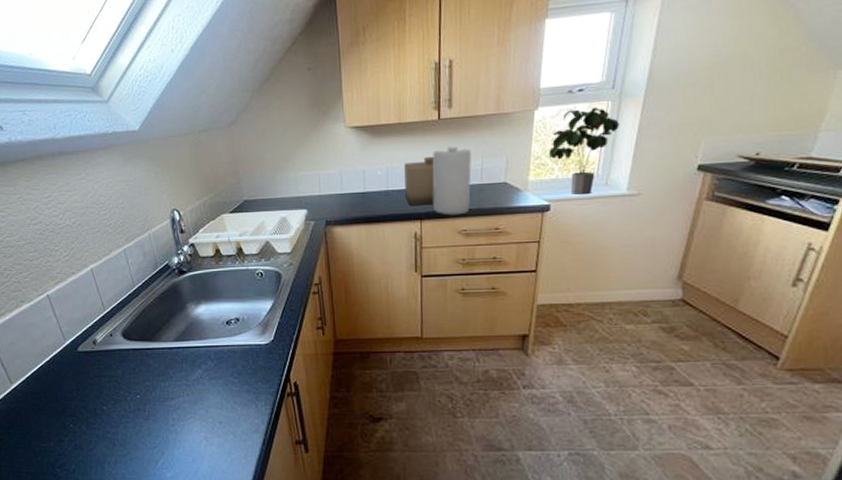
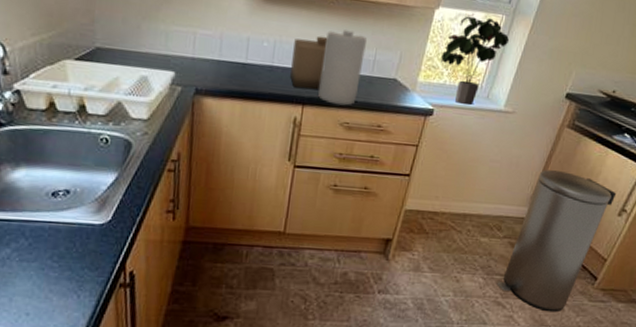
pedal bin: none [653,246,785,398] -> present [496,170,617,312]

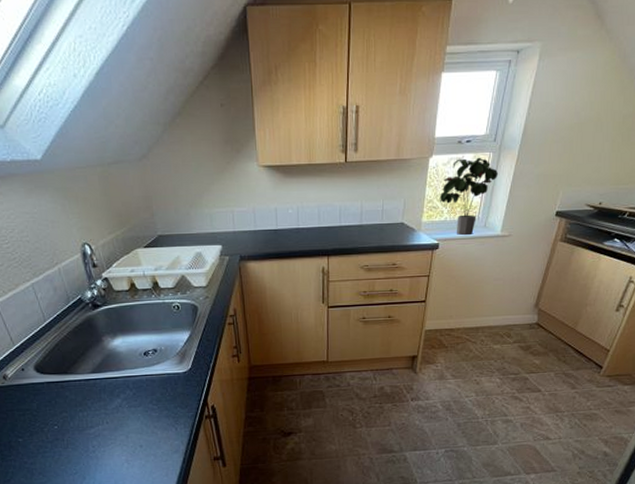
canister: present [290,36,328,90] -> none [313,197,341,243]
paper towel holder: present [318,30,367,106] -> none [339,188,374,252]
pedal bin: present [496,170,617,312] -> none [512,280,613,400]

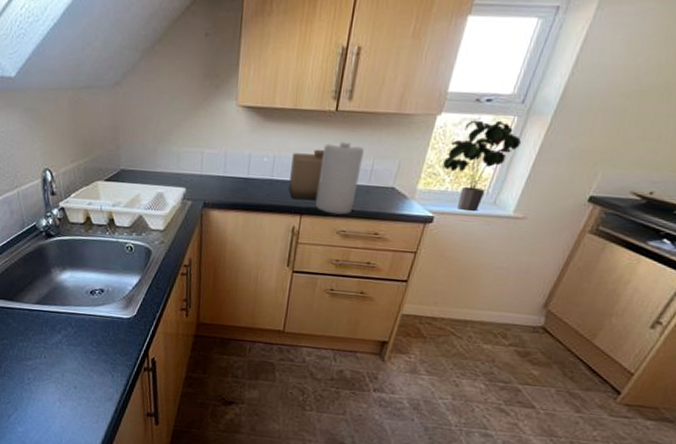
canister: none [313,197,341,243] -> present [289,149,325,201]
paper towel holder: none [339,188,374,252] -> present [315,142,364,215]

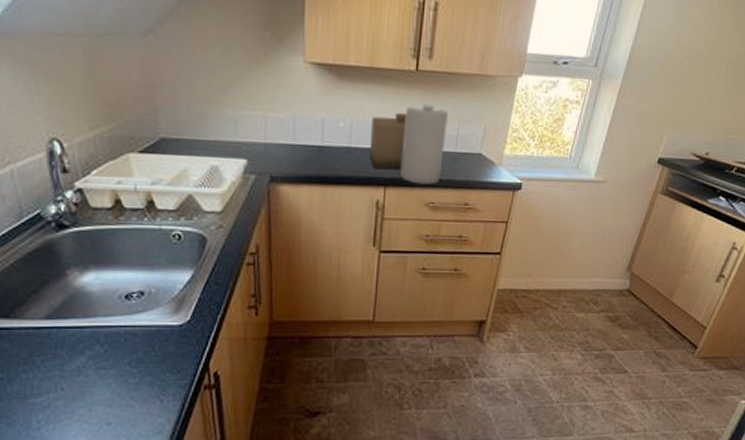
potted plant: present [442,120,522,212] -> none [527,82,598,177]

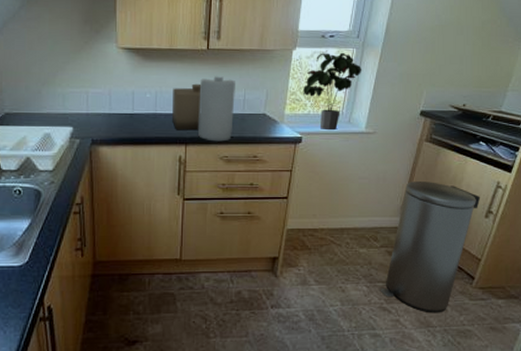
potted plant: none [527,82,598,177] -> present [303,52,362,131]
pedal bin: none [595,239,714,385] -> present [380,181,481,313]

